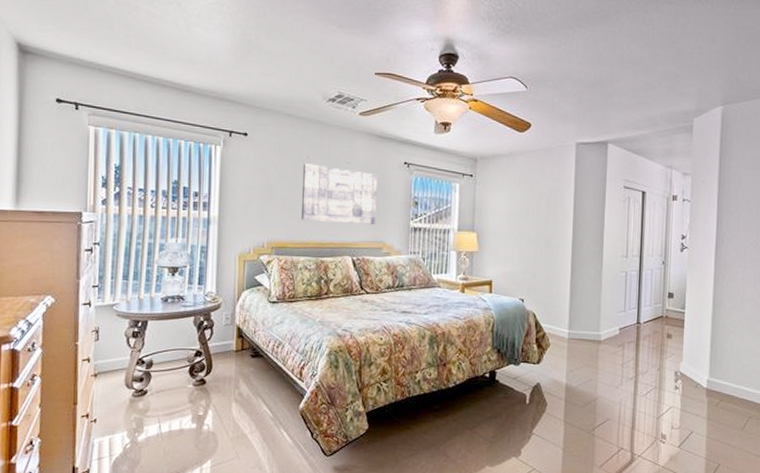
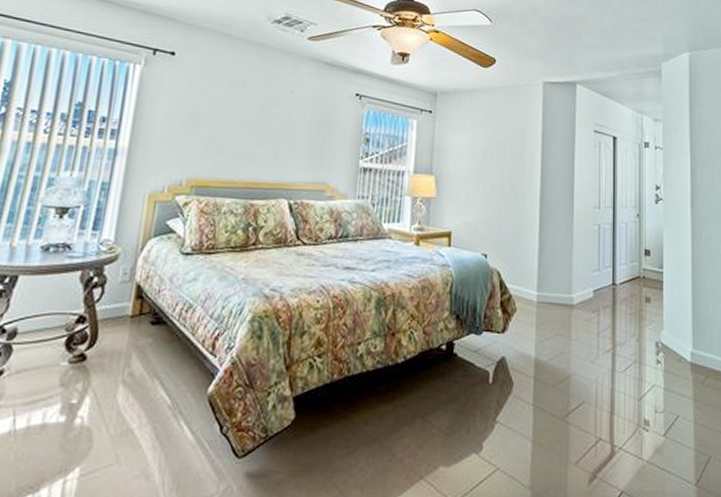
wall art: present [301,163,378,225] -> none [231,89,325,164]

